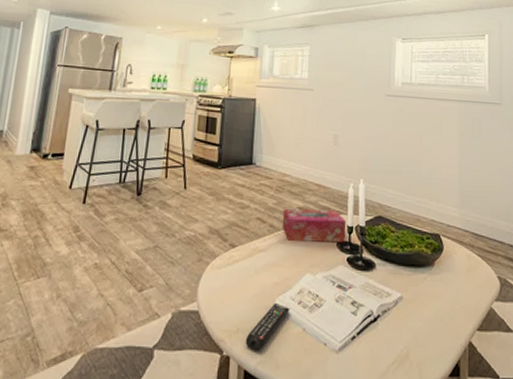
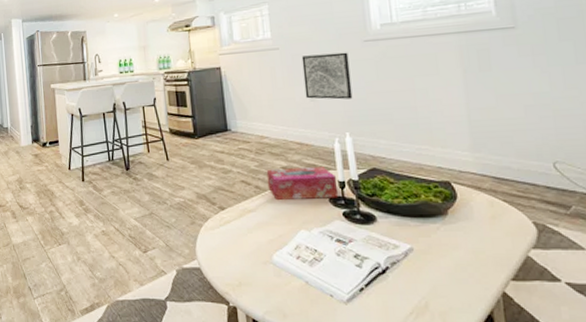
remote control: present [245,302,290,351] -> none [249,258,290,302]
wall art: none [330,100,372,147] -> present [301,52,353,100]

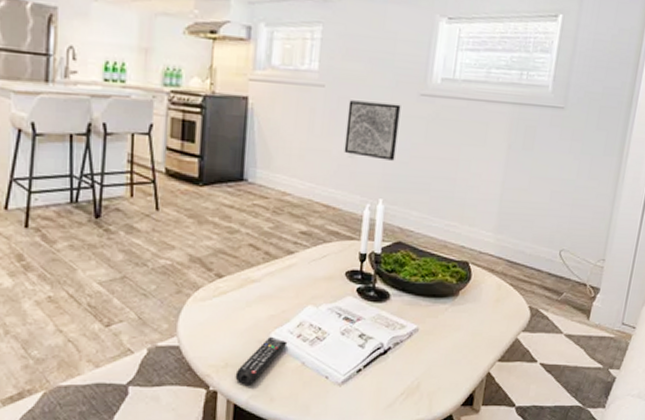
remote control: none [249,258,290,302] -> present [235,336,288,385]
tissue box: present [266,167,338,201] -> none [279,233,359,272]

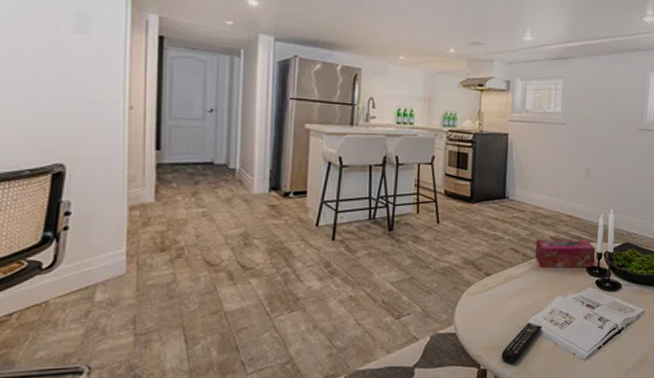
tissue box: none [279,233,359,272] -> present [534,238,596,269]
wall art: present [344,100,401,161] -> none [582,134,624,180]

